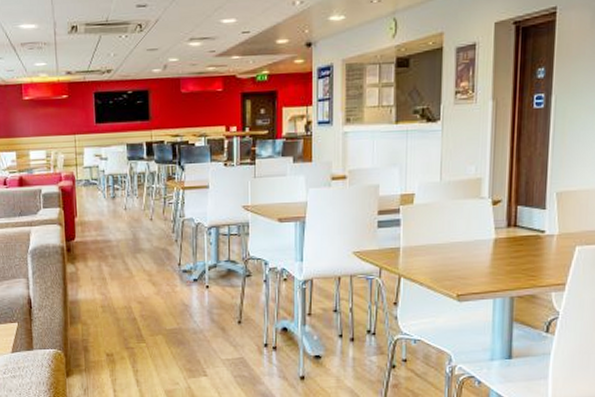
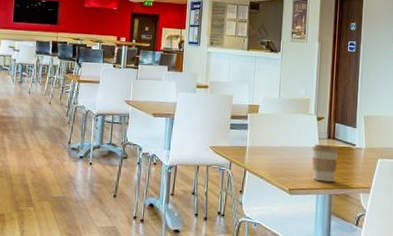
coffee cup: none [485,234,523,282] -> present [311,144,340,183]

